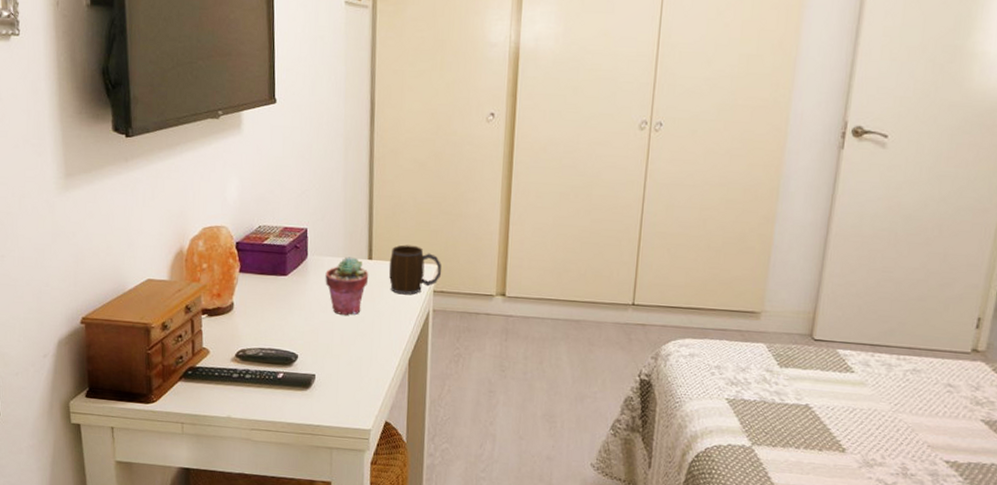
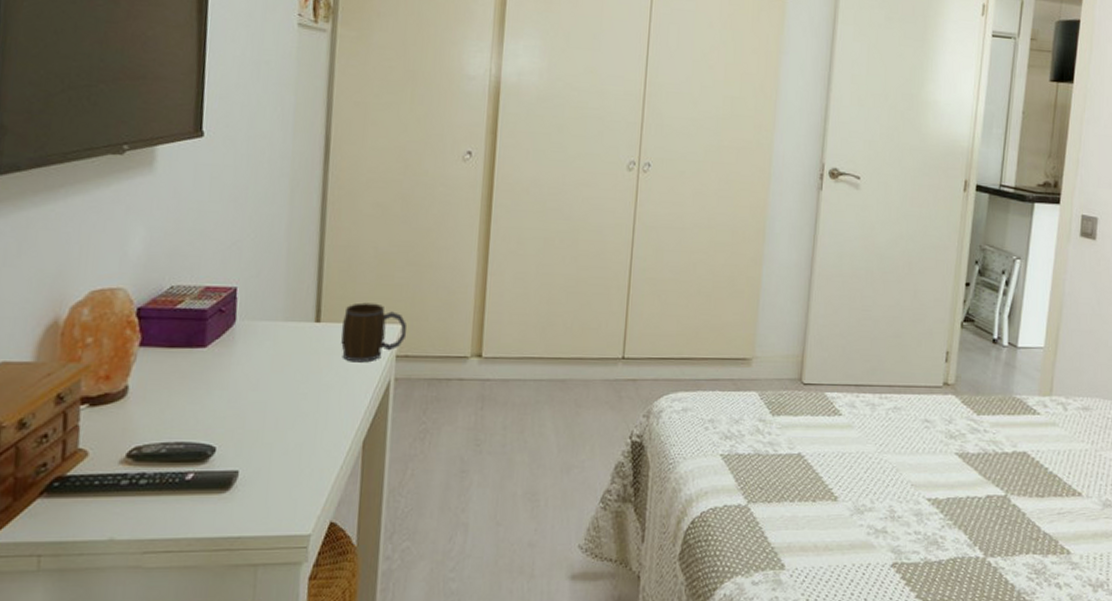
potted succulent: present [325,257,369,315] -> none [257,320,316,392]

